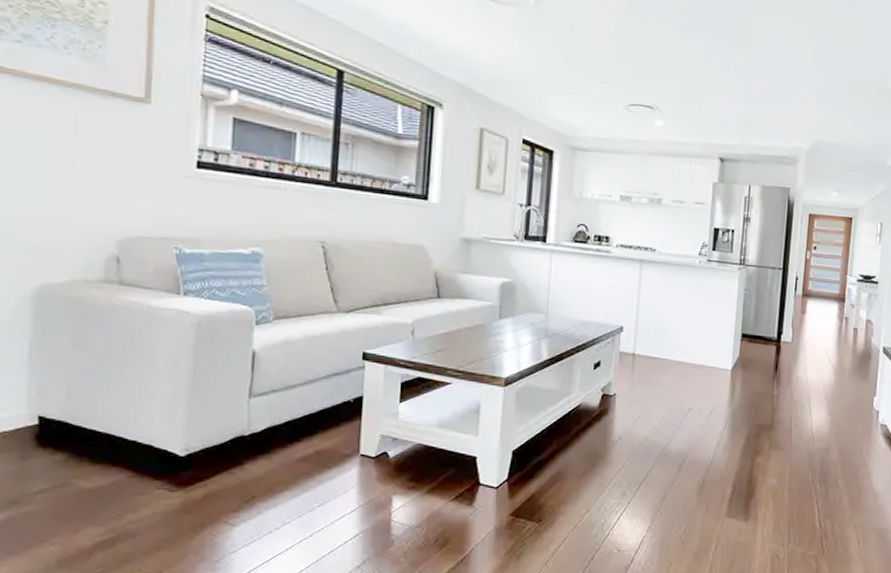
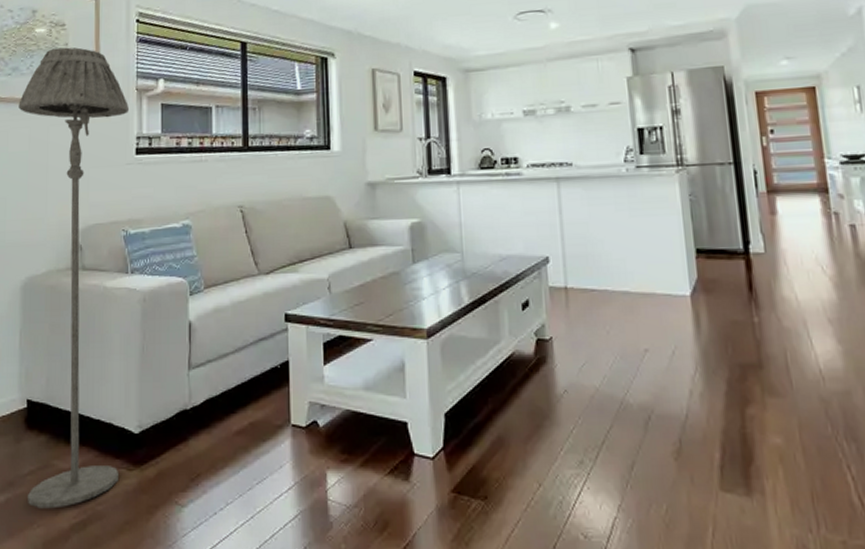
floor lamp: none [32,23,190,527] -> present [18,47,129,509]

